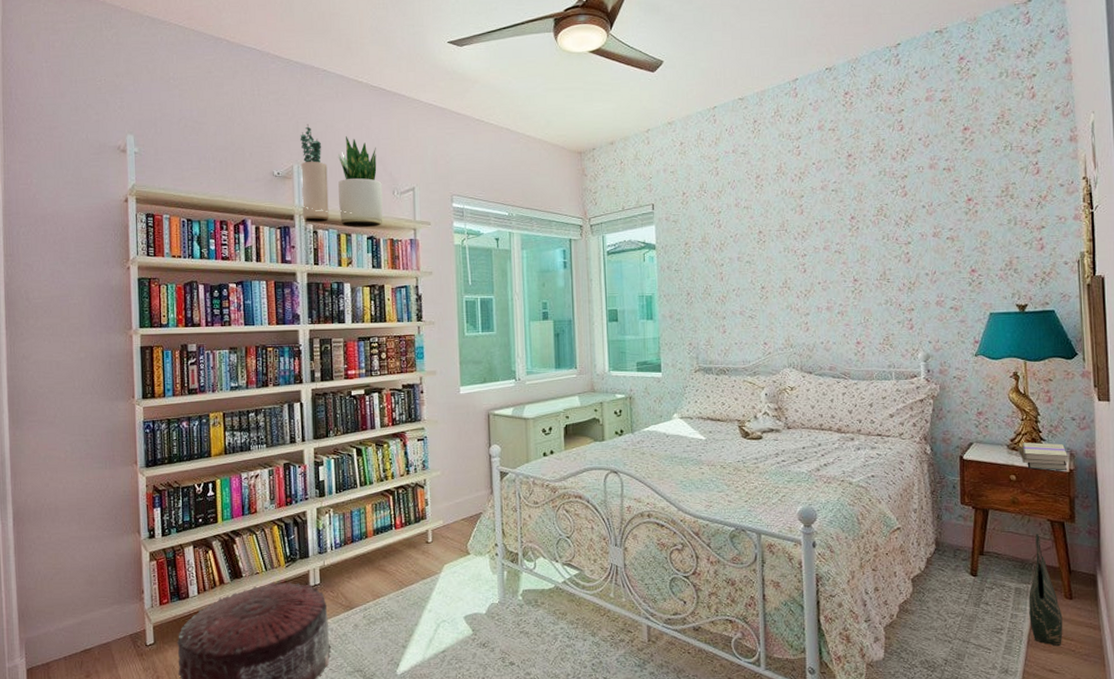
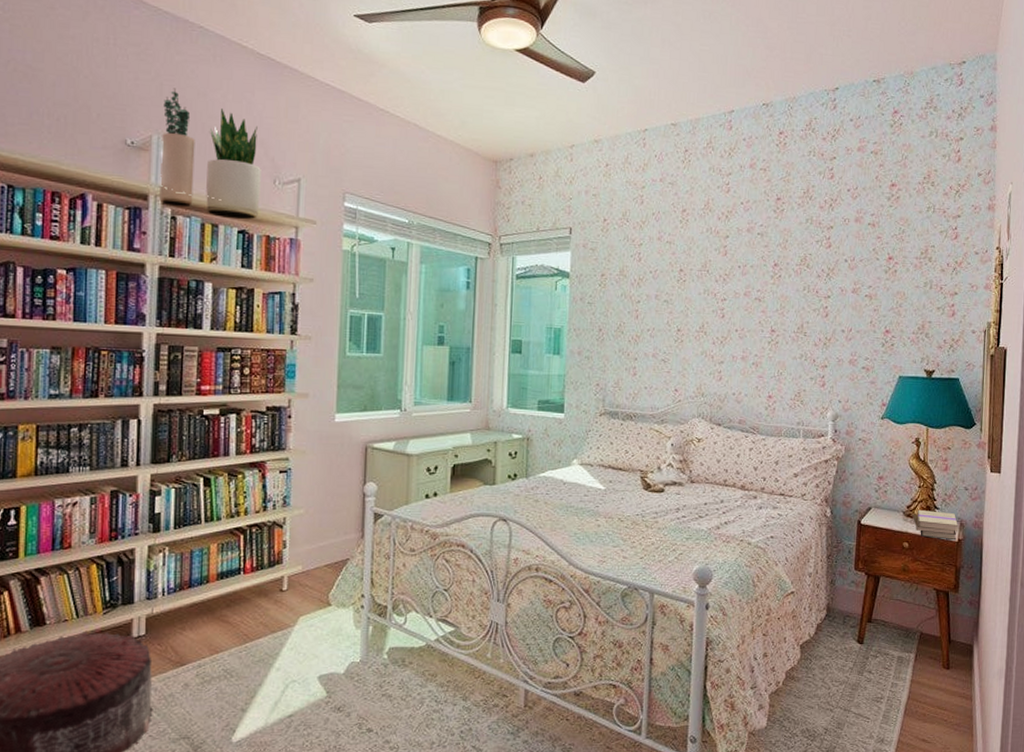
tote bag: present [1029,533,1063,647] -> none [908,601,939,716]

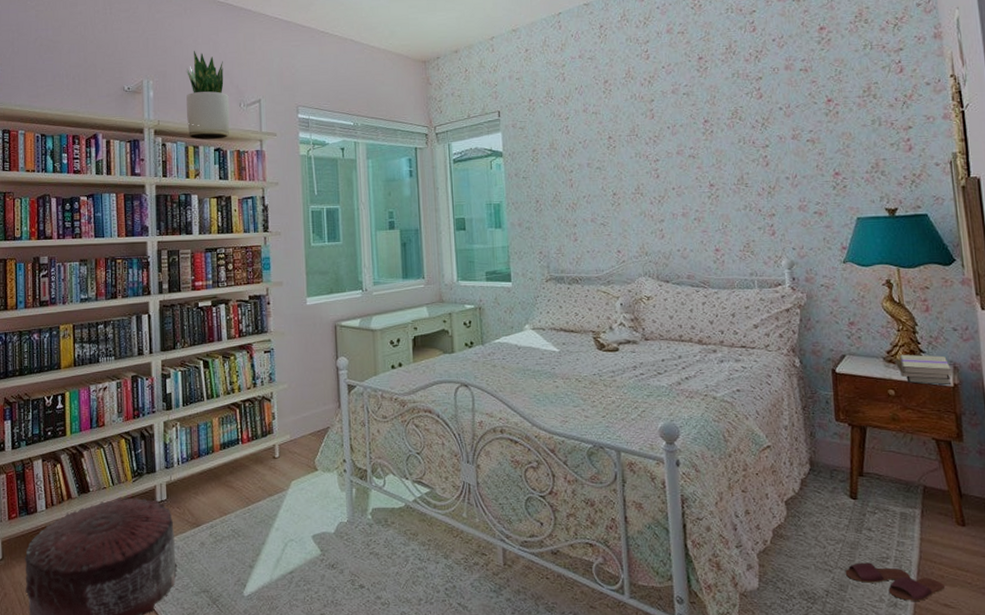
vase: present [159,88,195,208] -> none [150,40,178,136]
slippers: none [843,702,925,737] -> present [845,562,944,601]

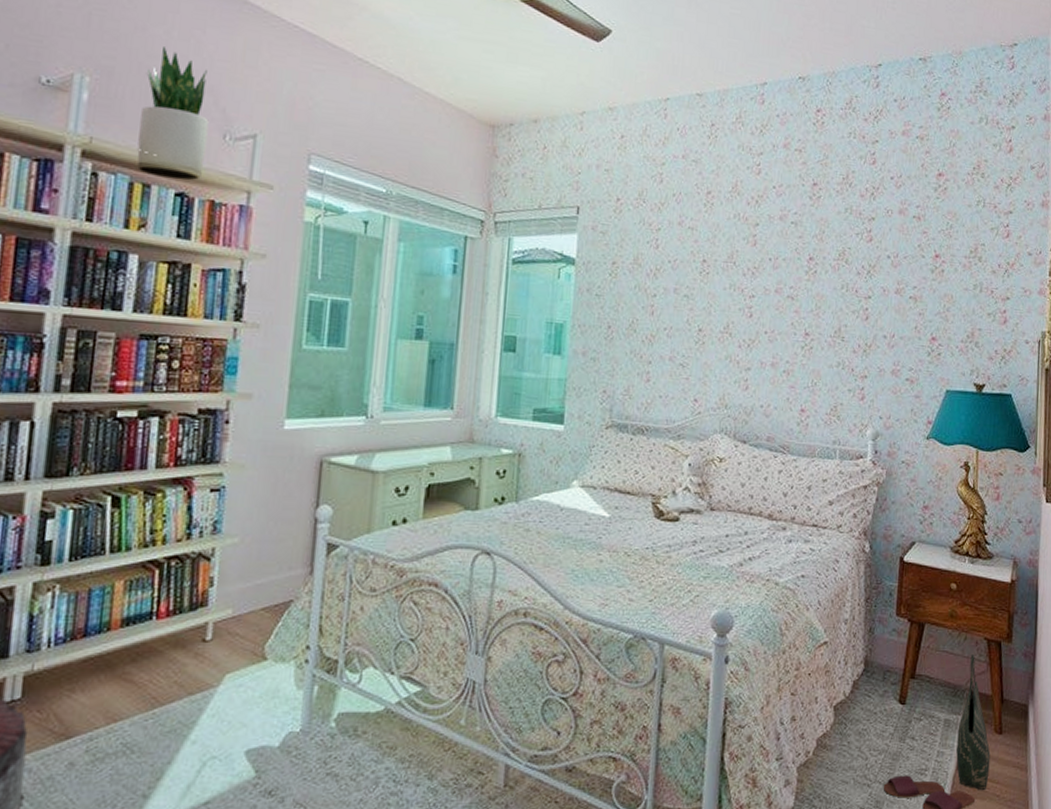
books: present [894,354,952,386] -> none [960,544,1012,582]
tote bag: none [916,452,957,578] -> present [956,653,991,791]

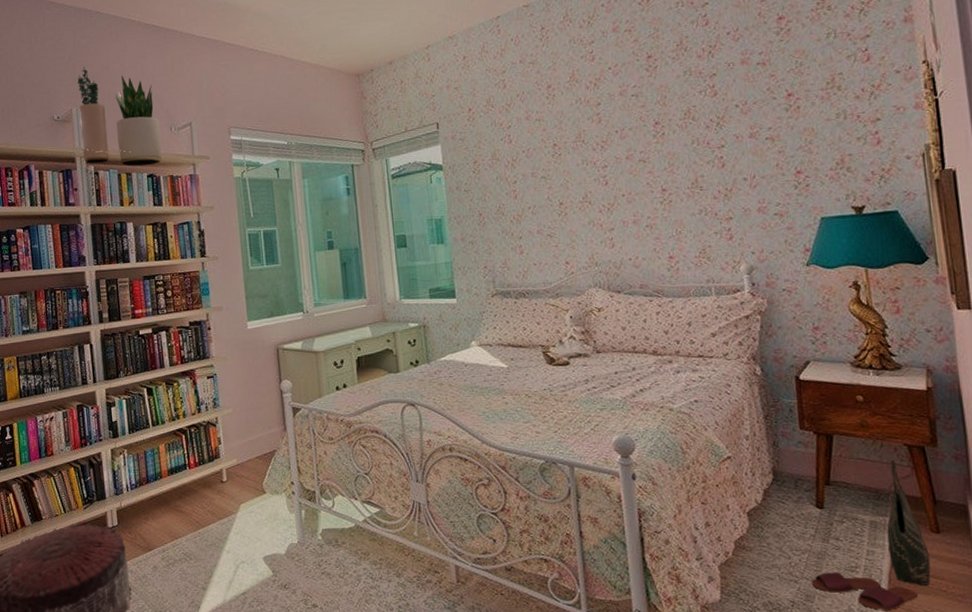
vase: none [78,19,129,163] -> present [77,66,109,164]

